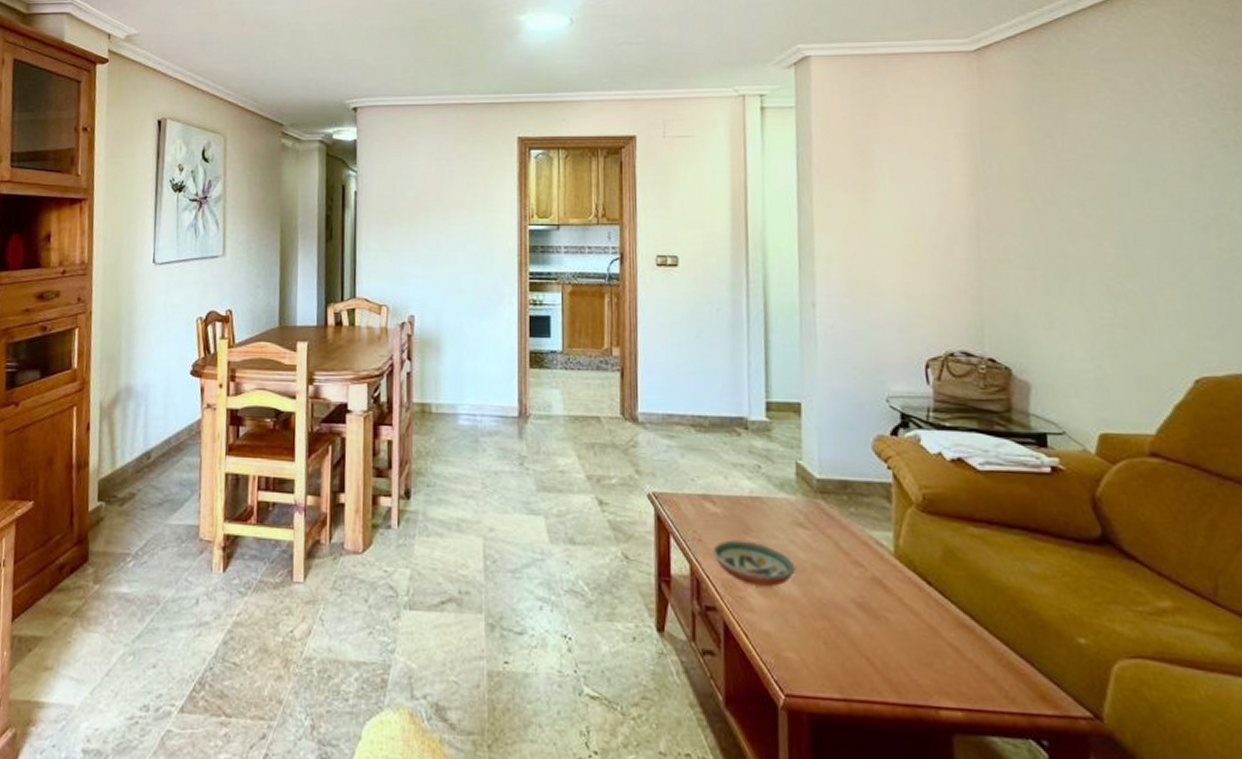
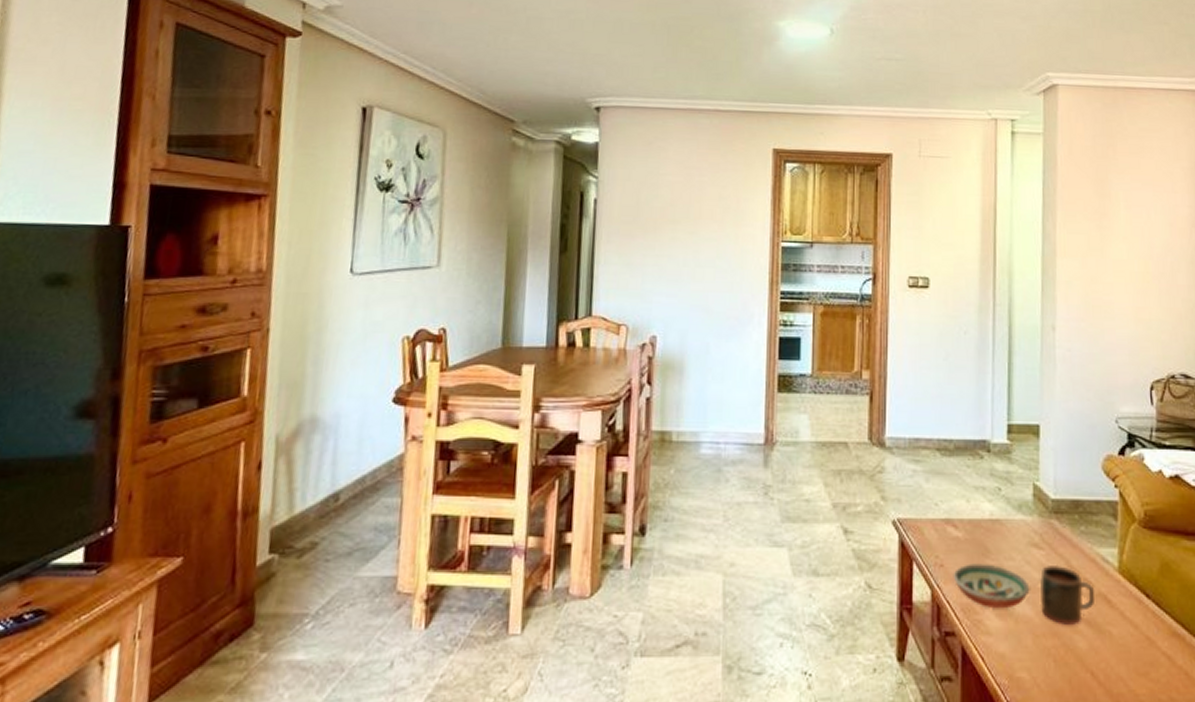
mug: none [805,545,869,608] -> present [1039,564,1095,625]

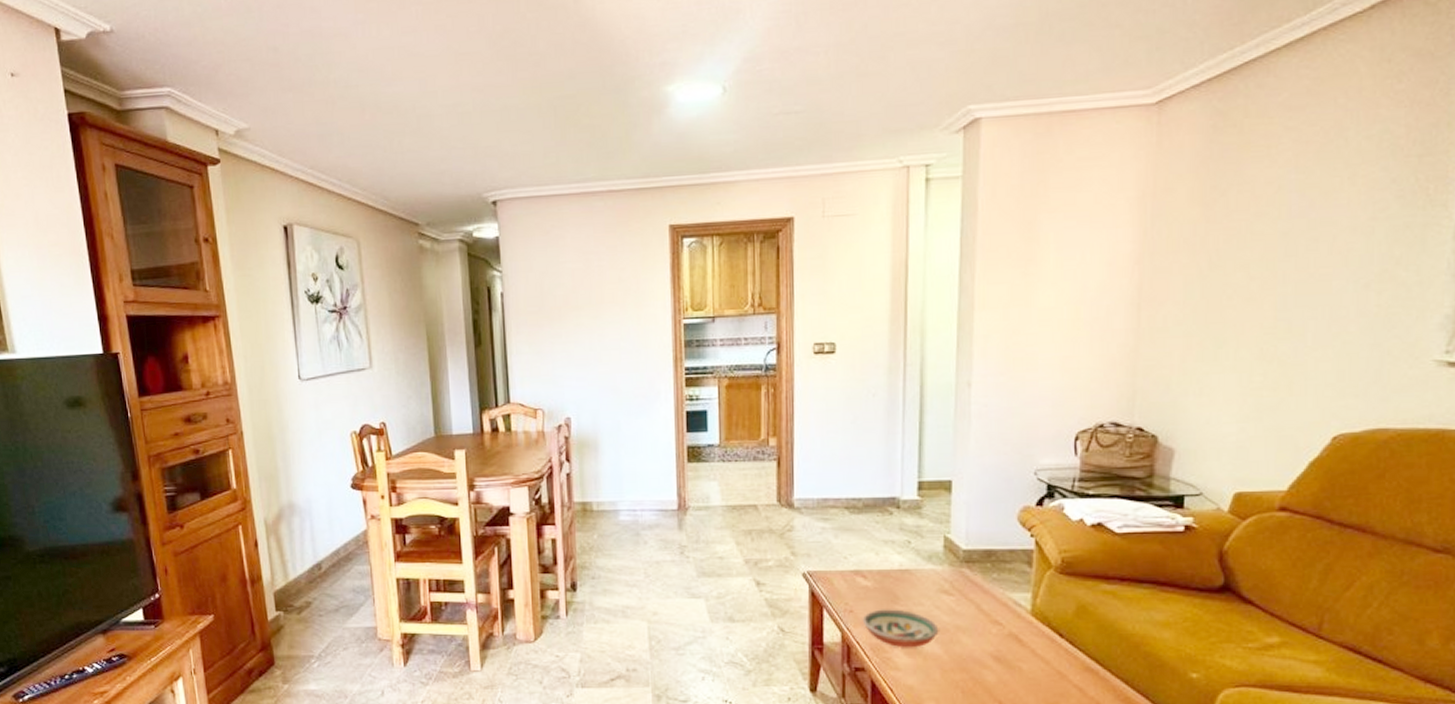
mug: present [1039,564,1095,625] -> none [948,608,1006,661]

